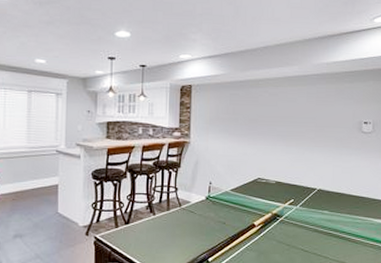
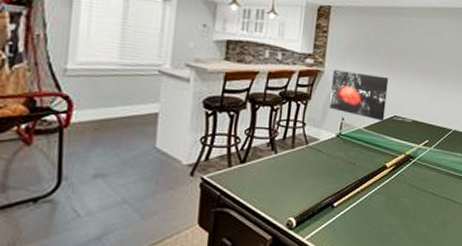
wall art: none [198,140,250,184] -> present [329,70,389,121]

